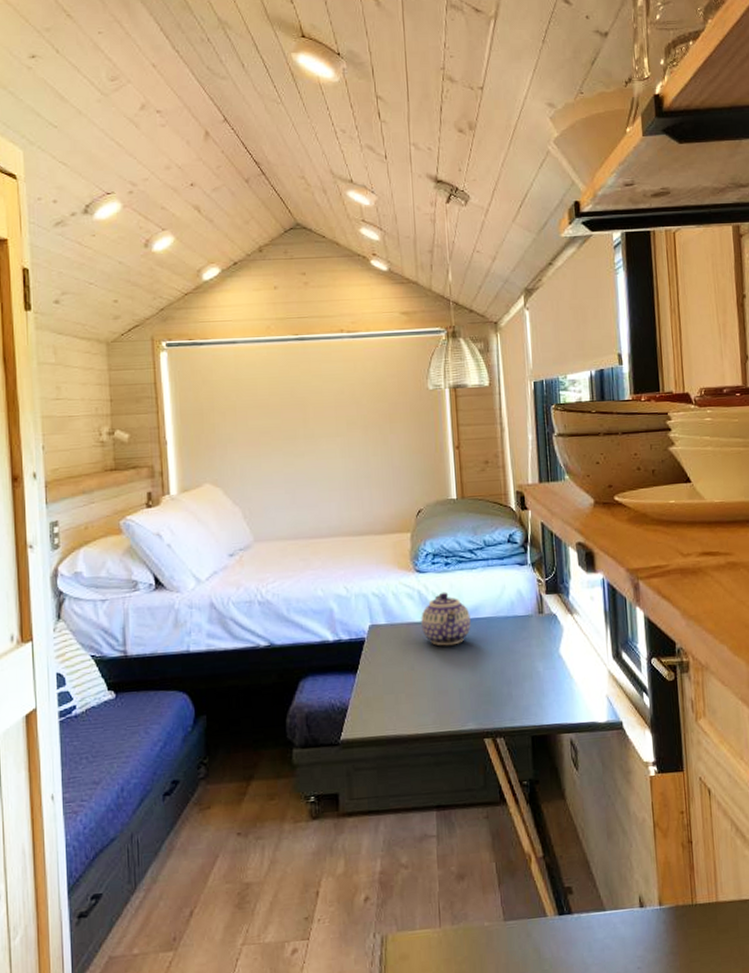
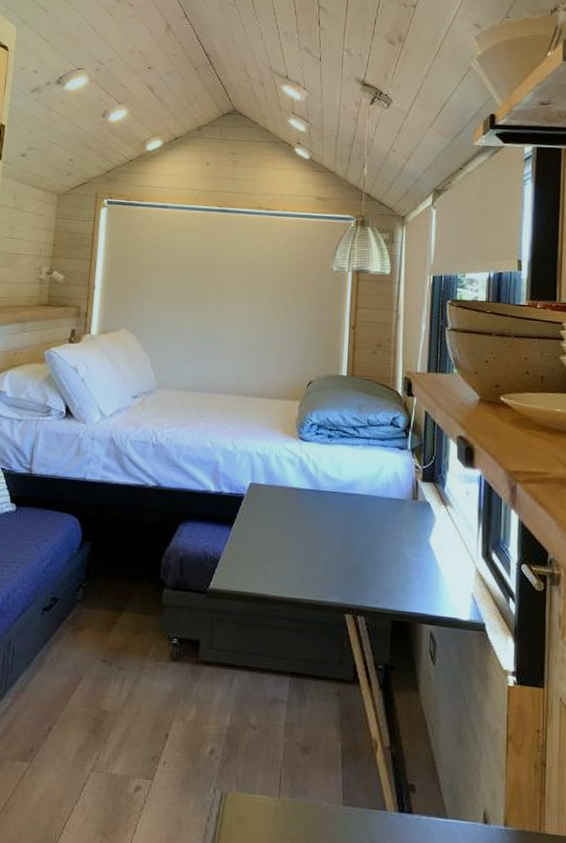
teapot: present [421,592,471,646] -> none [298,462,346,516]

